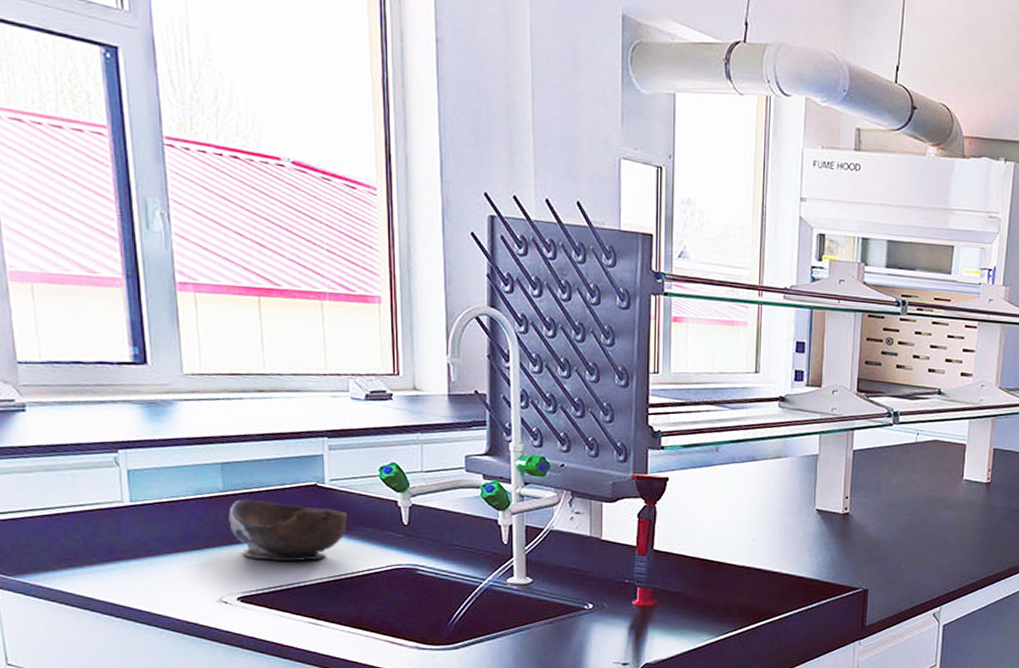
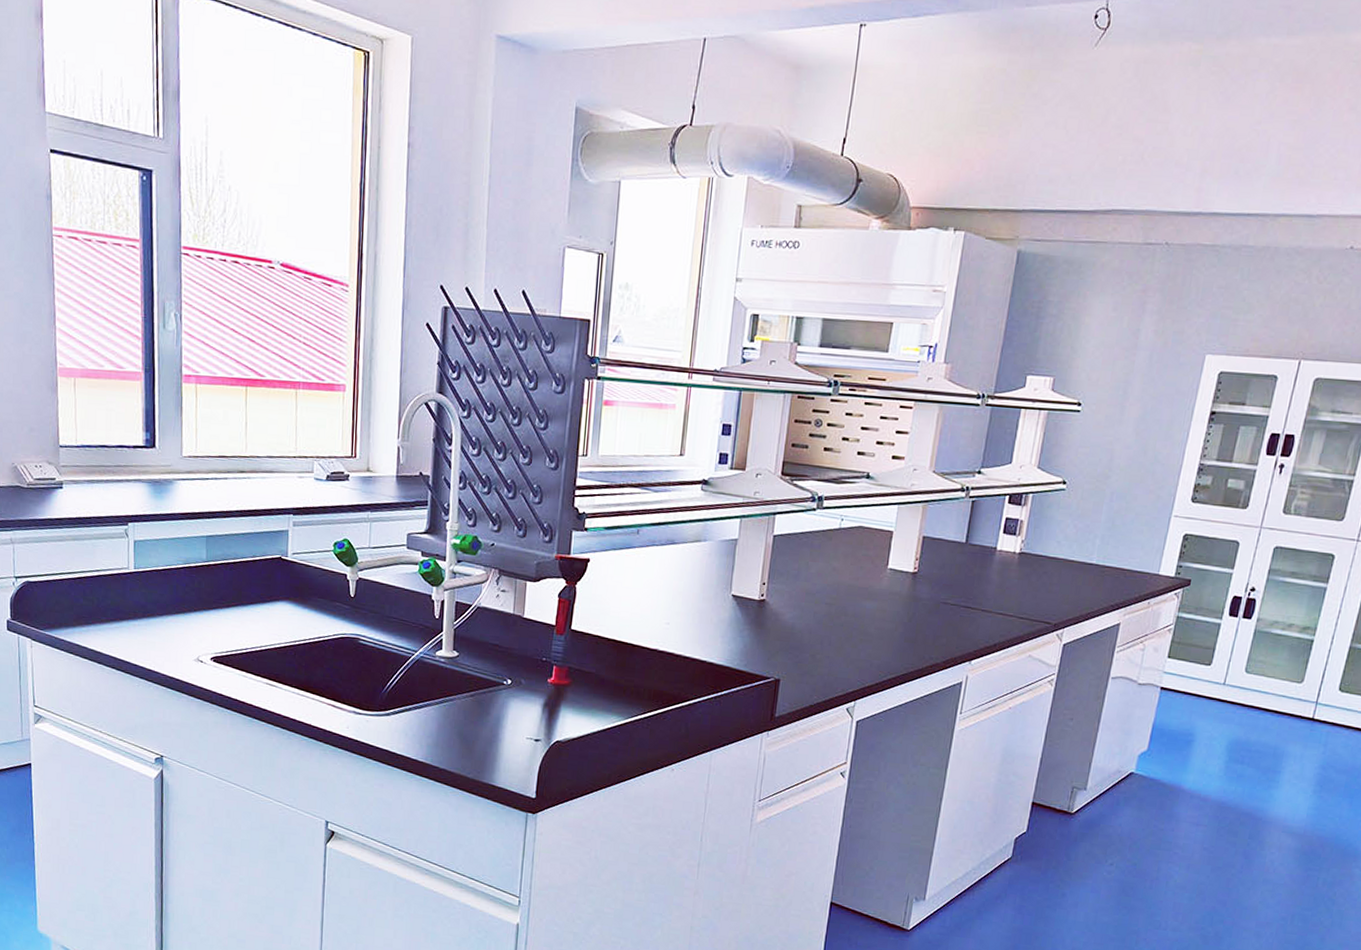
bowl: present [229,499,347,562] -> none [209,569,304,627]

